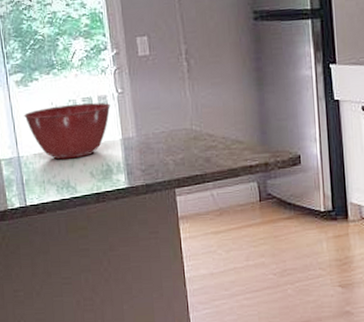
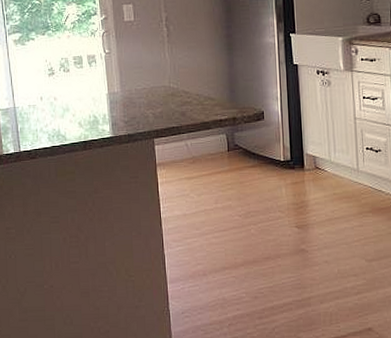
mixing bowl: present [24,102,111,160] -> none [20,61,99,111]

